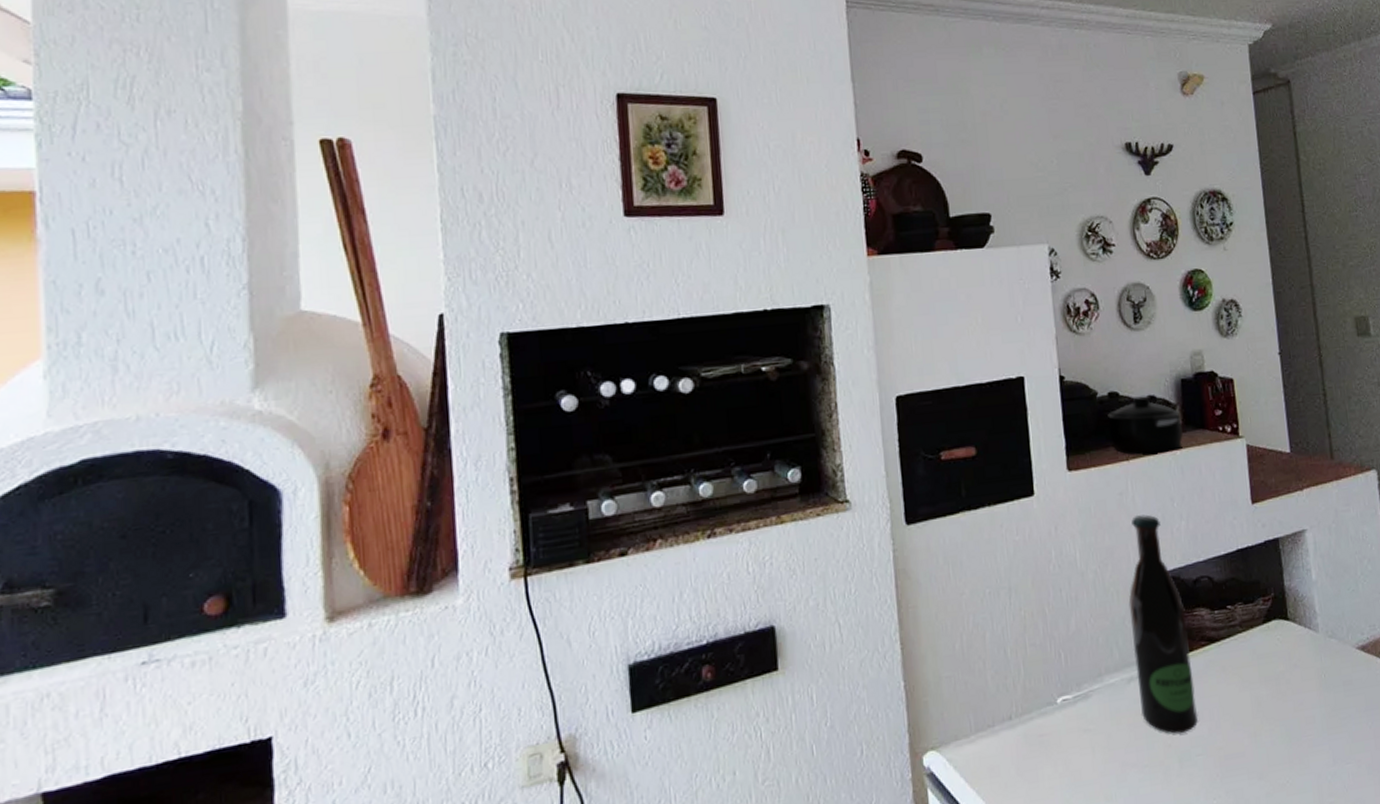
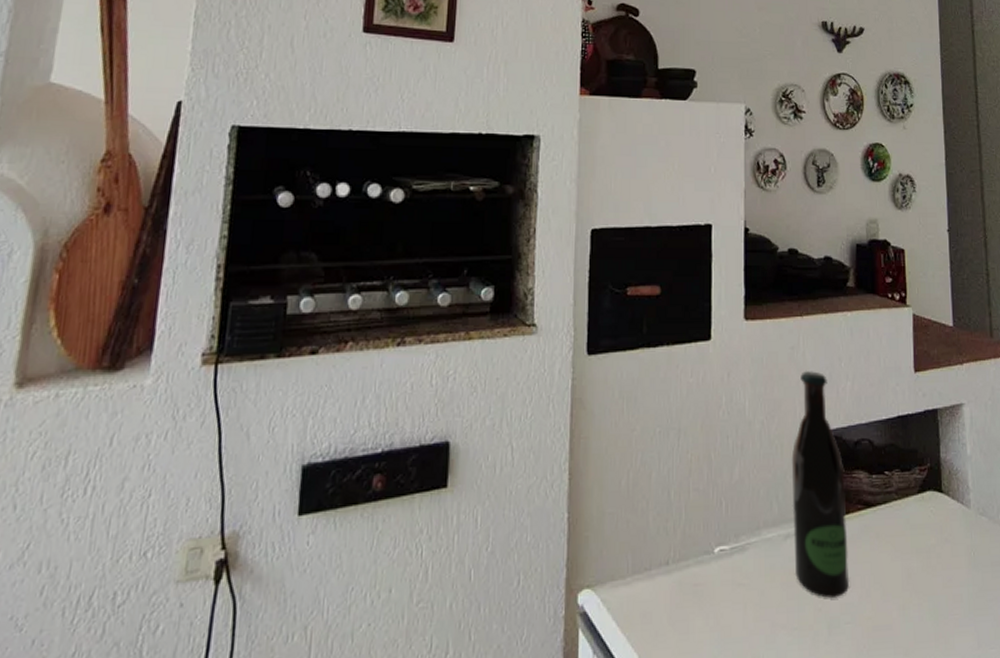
saucepan: present [1108,395,1183,455] -> none [786,256,854,313]

